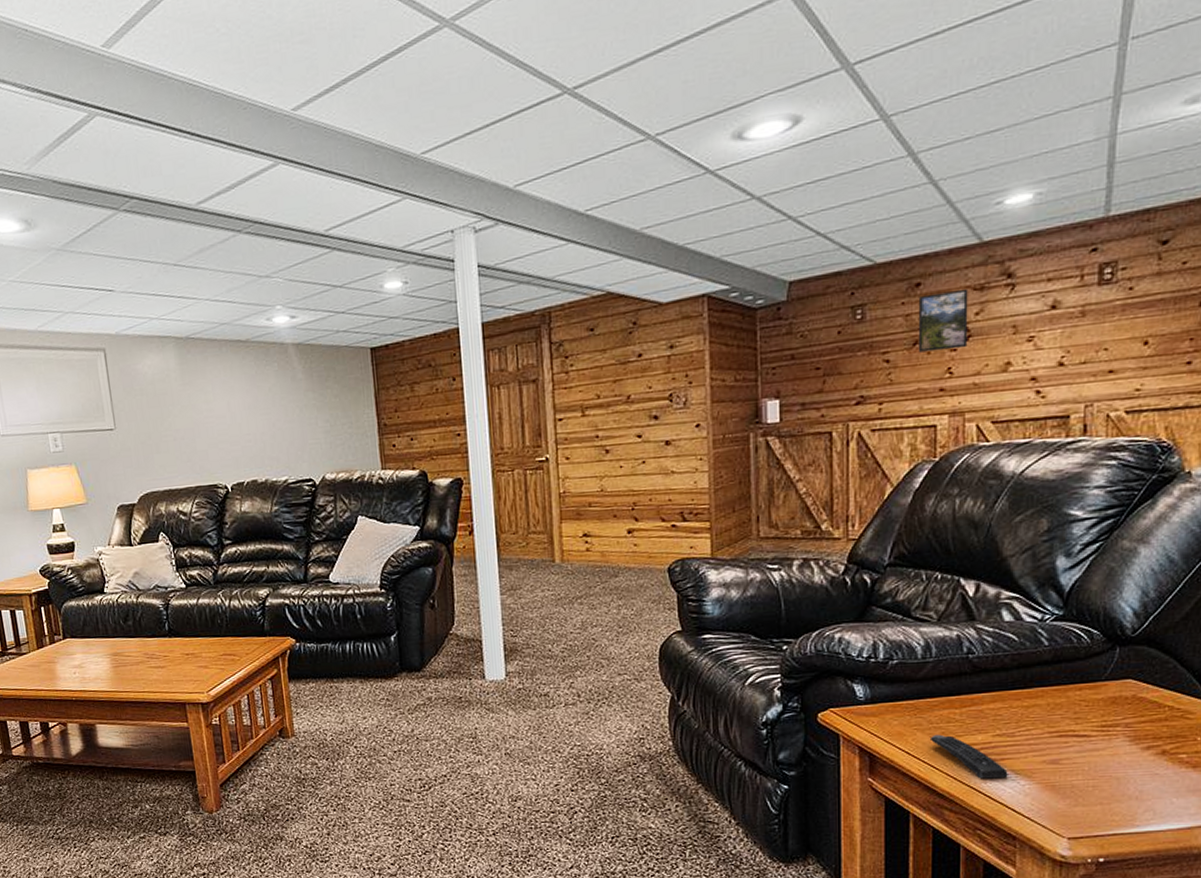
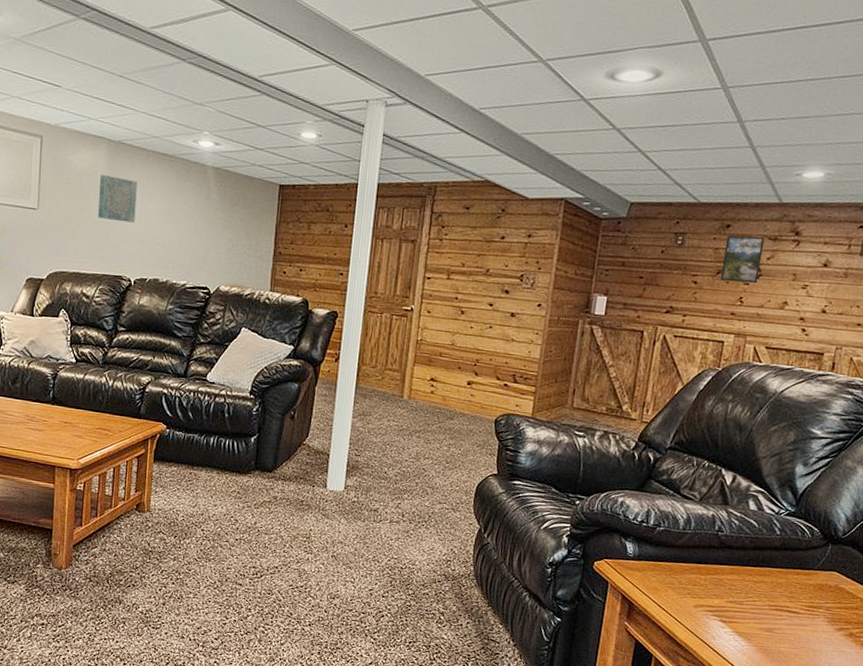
wall art: none [174,376,220,426] -> present [98,174,138,223]
remote control: present [929,734,1008,779] -> none [678,594,734,638]

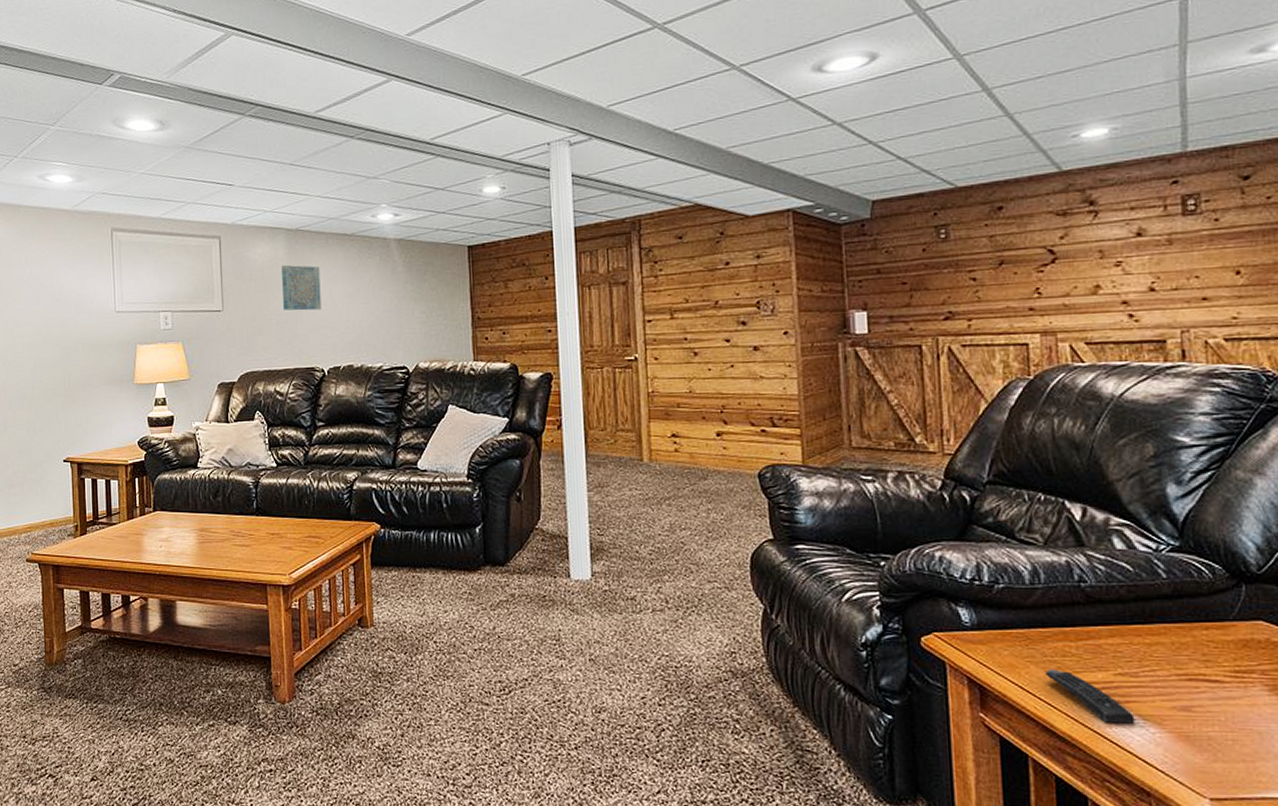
remote control: none [678,594,734,638] -> present [1044,669,1135,724]
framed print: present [719,235,765,284] -> none [1001,213,1055,272]

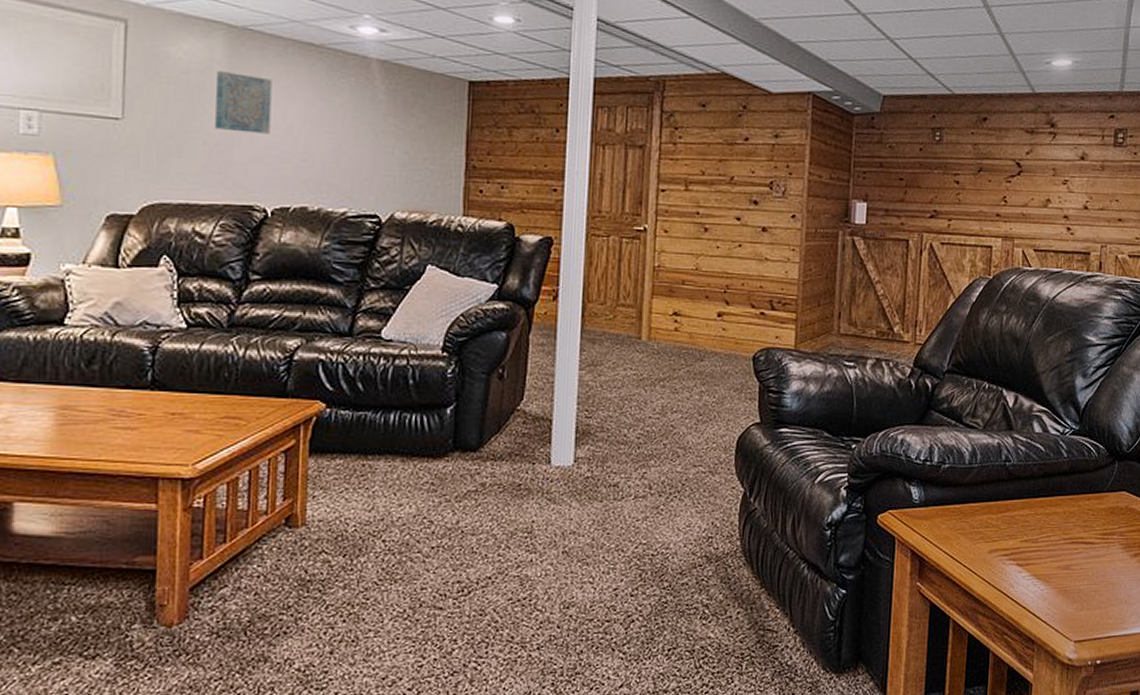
remote control: present [1044,669,1135,724] -> none [970,539,1031,584]

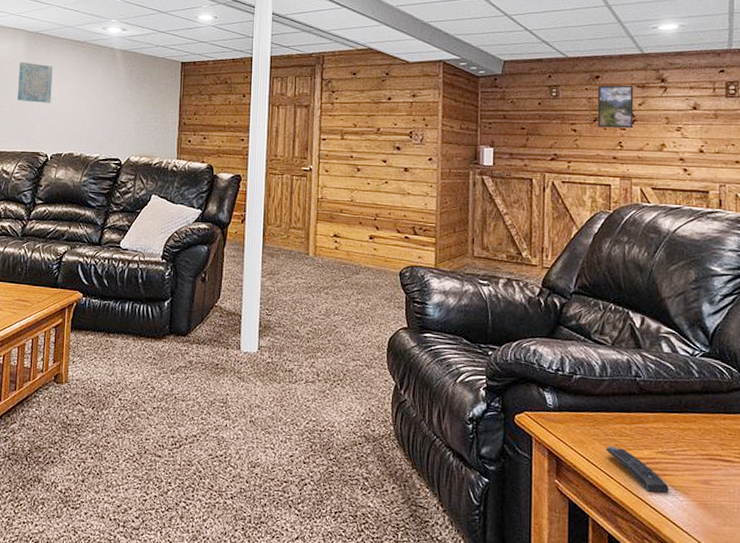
remote control: none [970,539,1031,584] -> present [605,446,669,493]
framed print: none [981,129,1022,181] -> present [597,85,634,129]

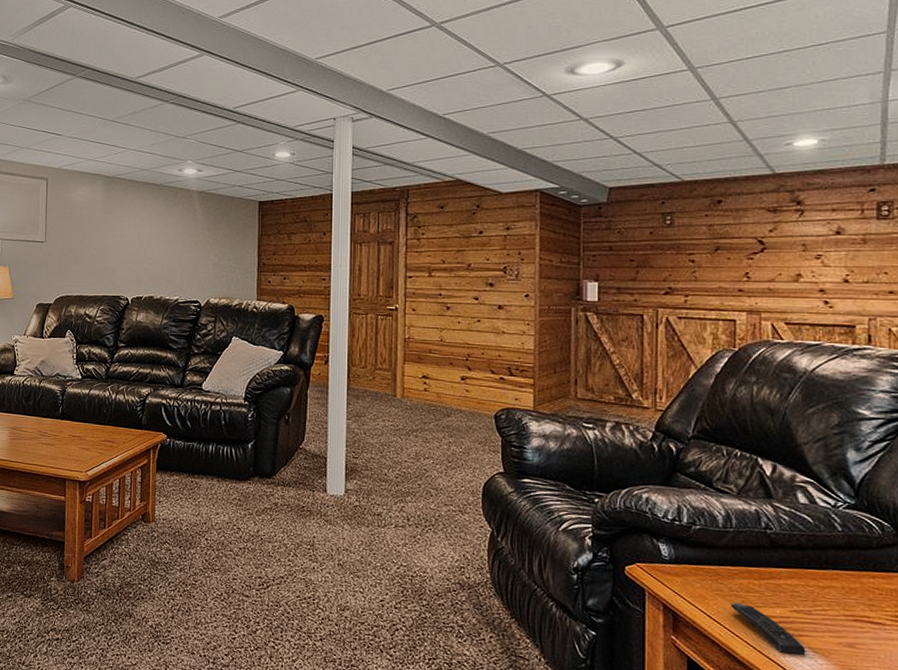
wall art: present [18,61,53,103] -> none [97,206,131,247]
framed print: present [597,85,634,129] -> none [719,209,763,258]

